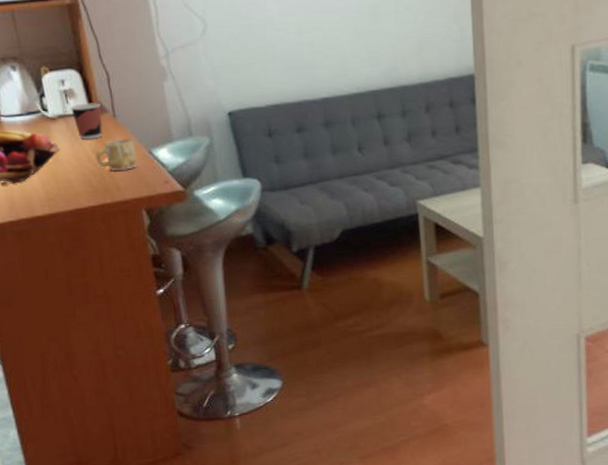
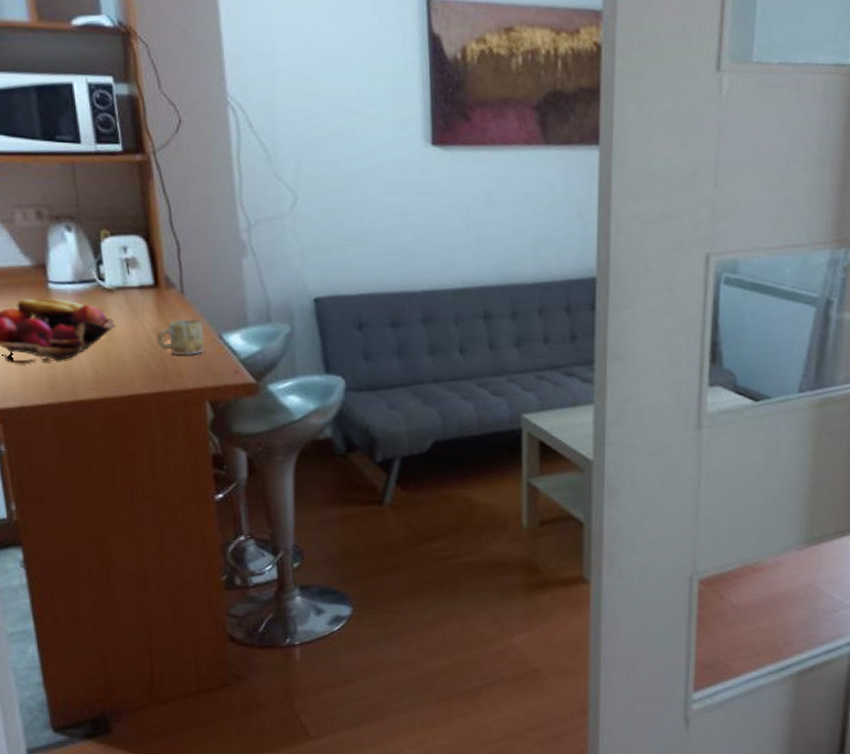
cup: present [70,102,102,141] -> none [131,275,167,318]

